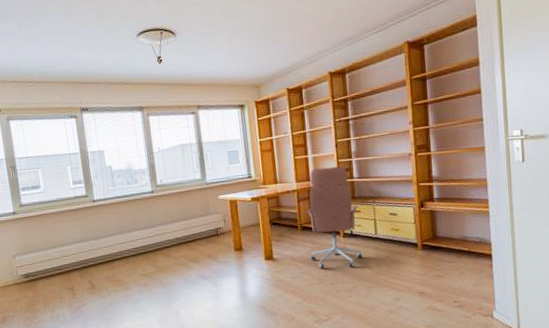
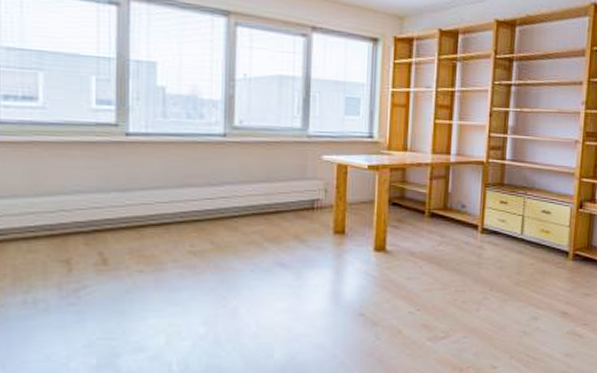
office chair: present [307,166,363,269] -> none [435,140,505,273]

